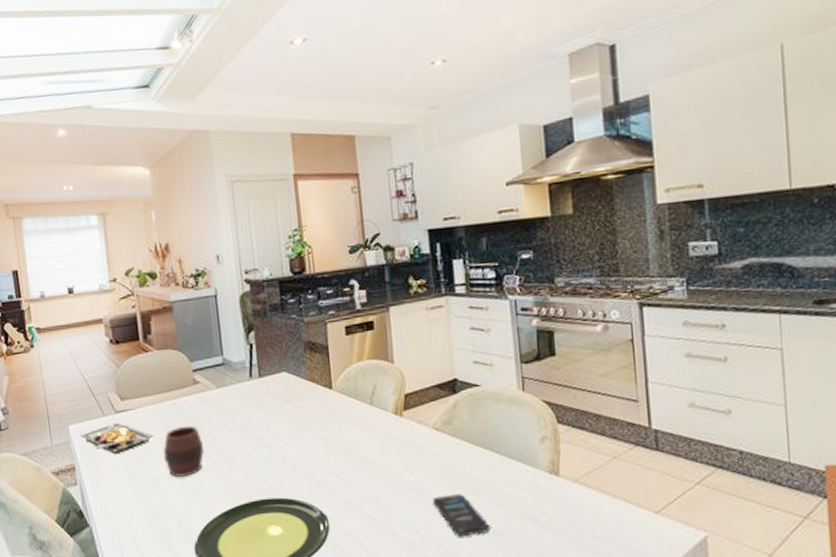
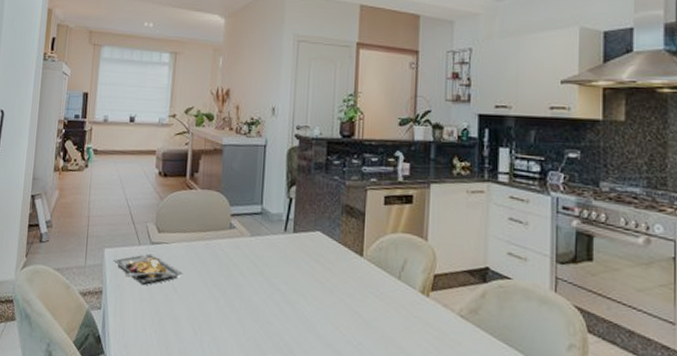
cup: present [163,425,205,477] -> none [188,268,229,320]

